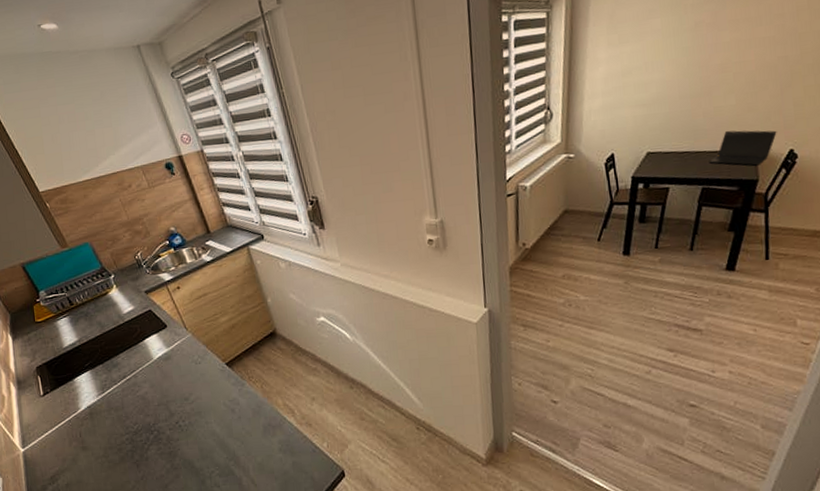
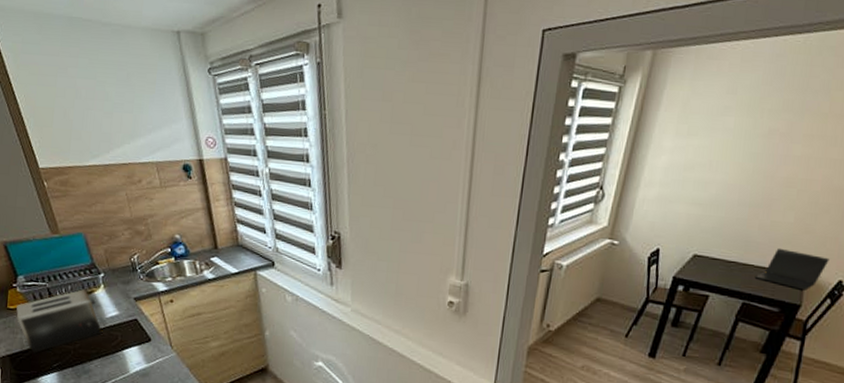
toaster: none [43,292,121,358] -> present [16,289,101,353]

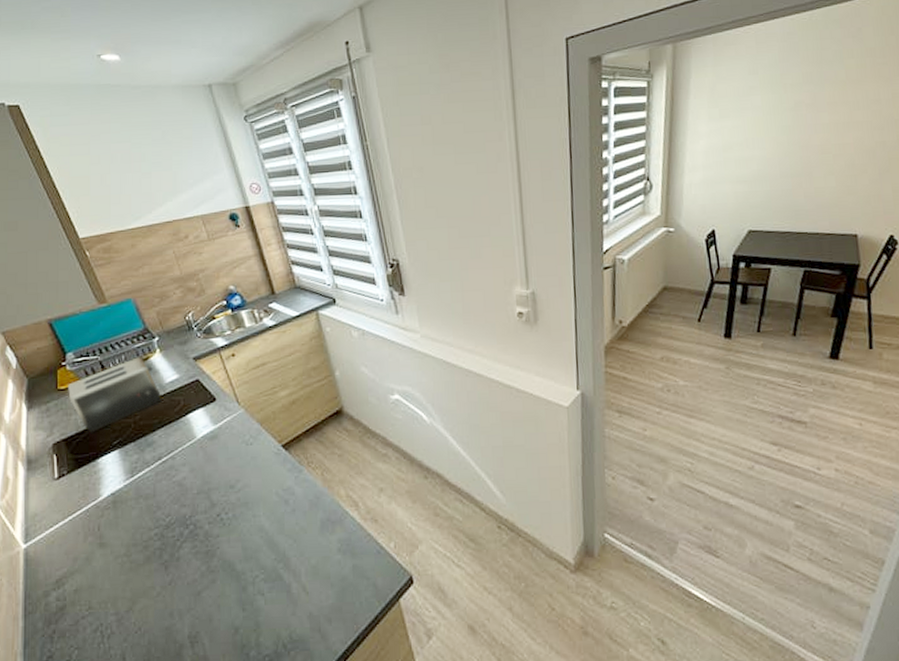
laptop: present [754,249,830,291] -> none [810,213,877,250]

